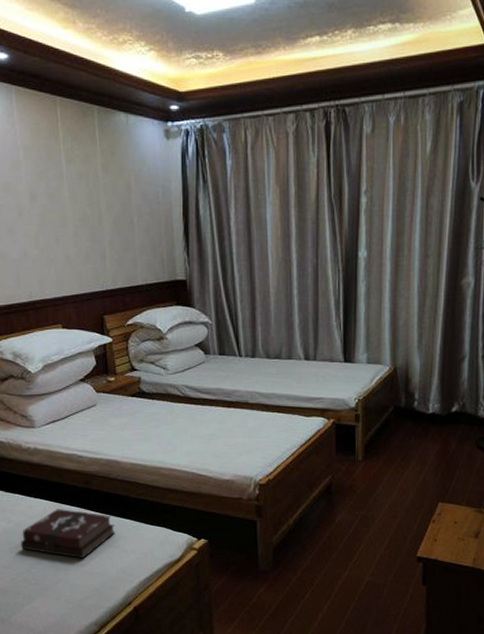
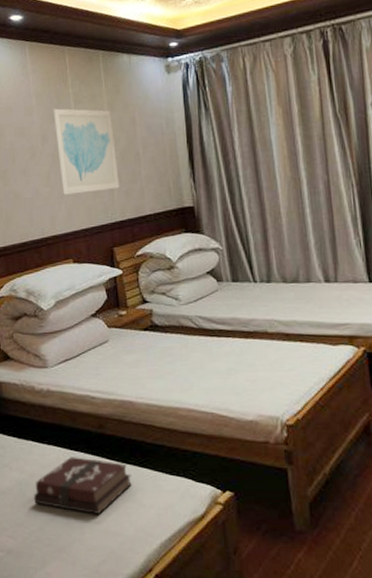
wall art: none [42,165,112,258] -> present [52,108,120,195]

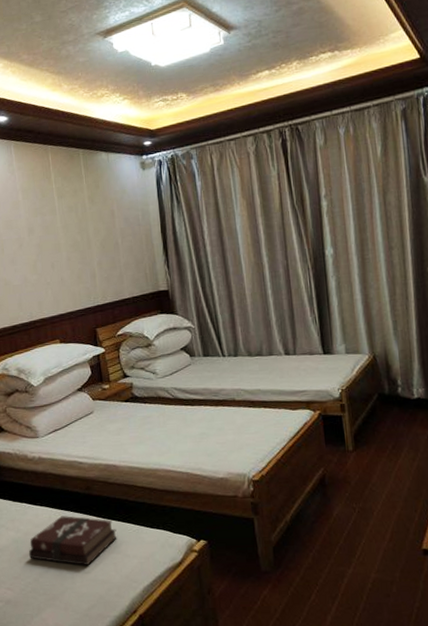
wall art: present [52,108,120,195] -> none [38,202,101,282]

